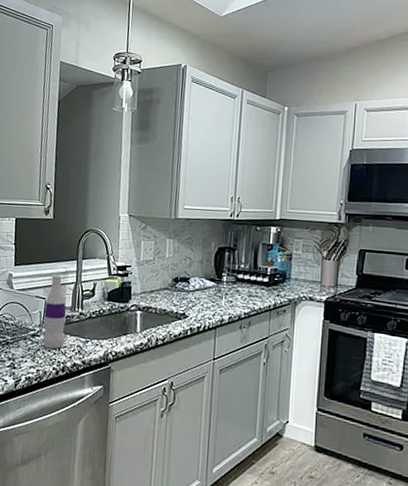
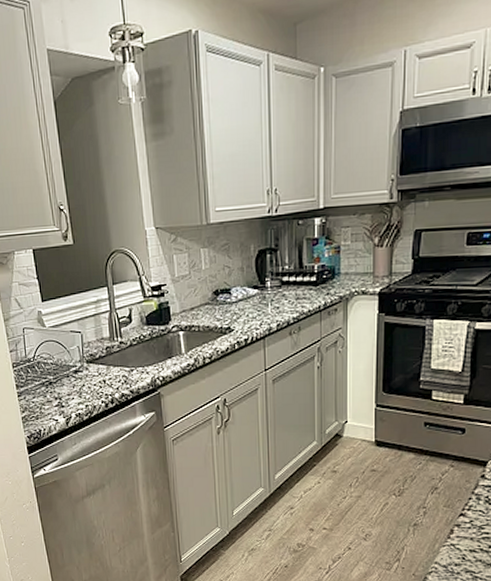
bottle: present [42,274,66,350] -> none [82,304,109,383]

